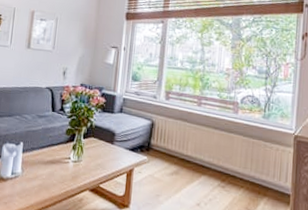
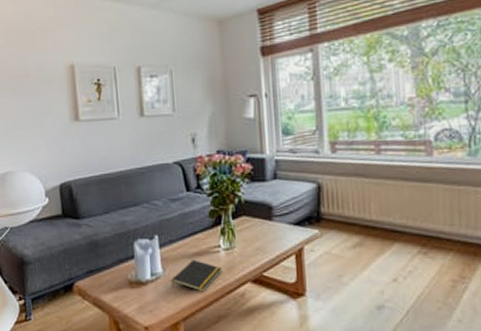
notepad: none [26,166,69,193] -> present [171,260,222,292]

